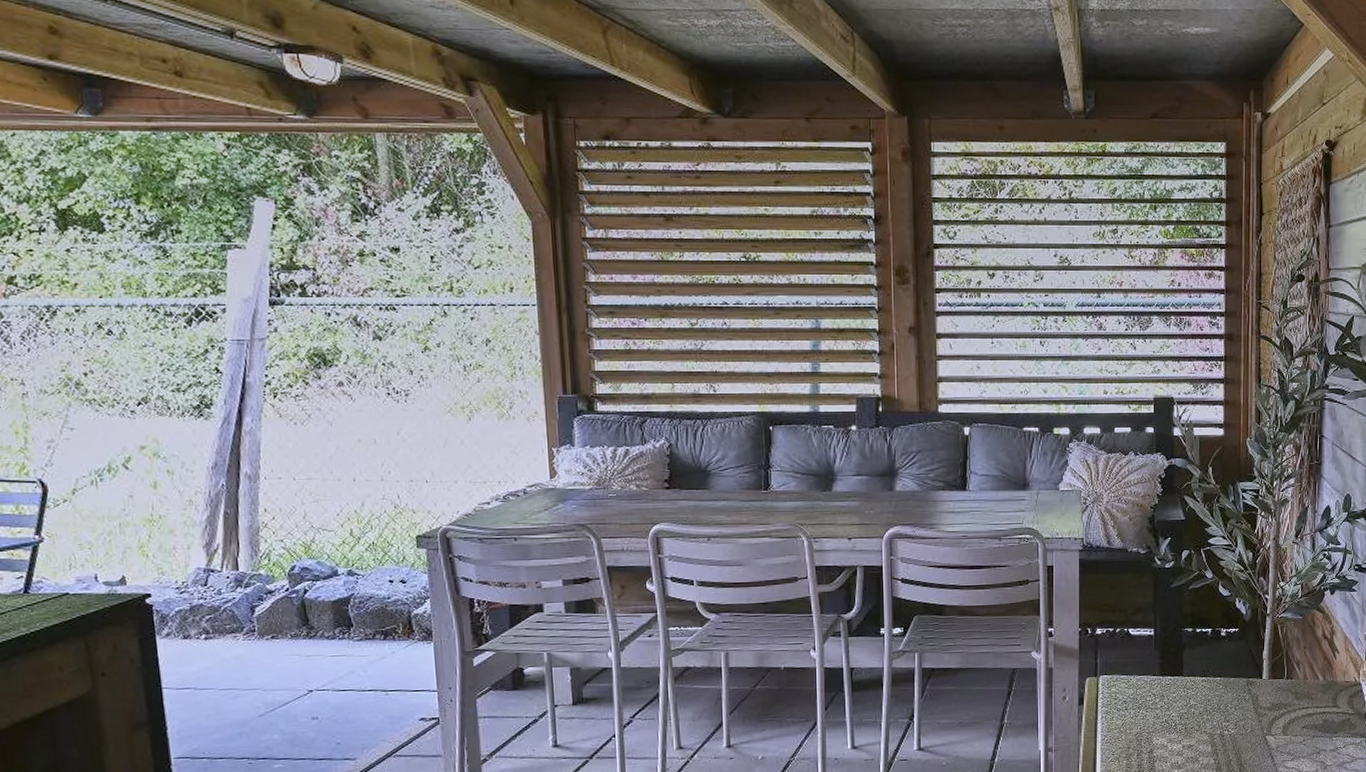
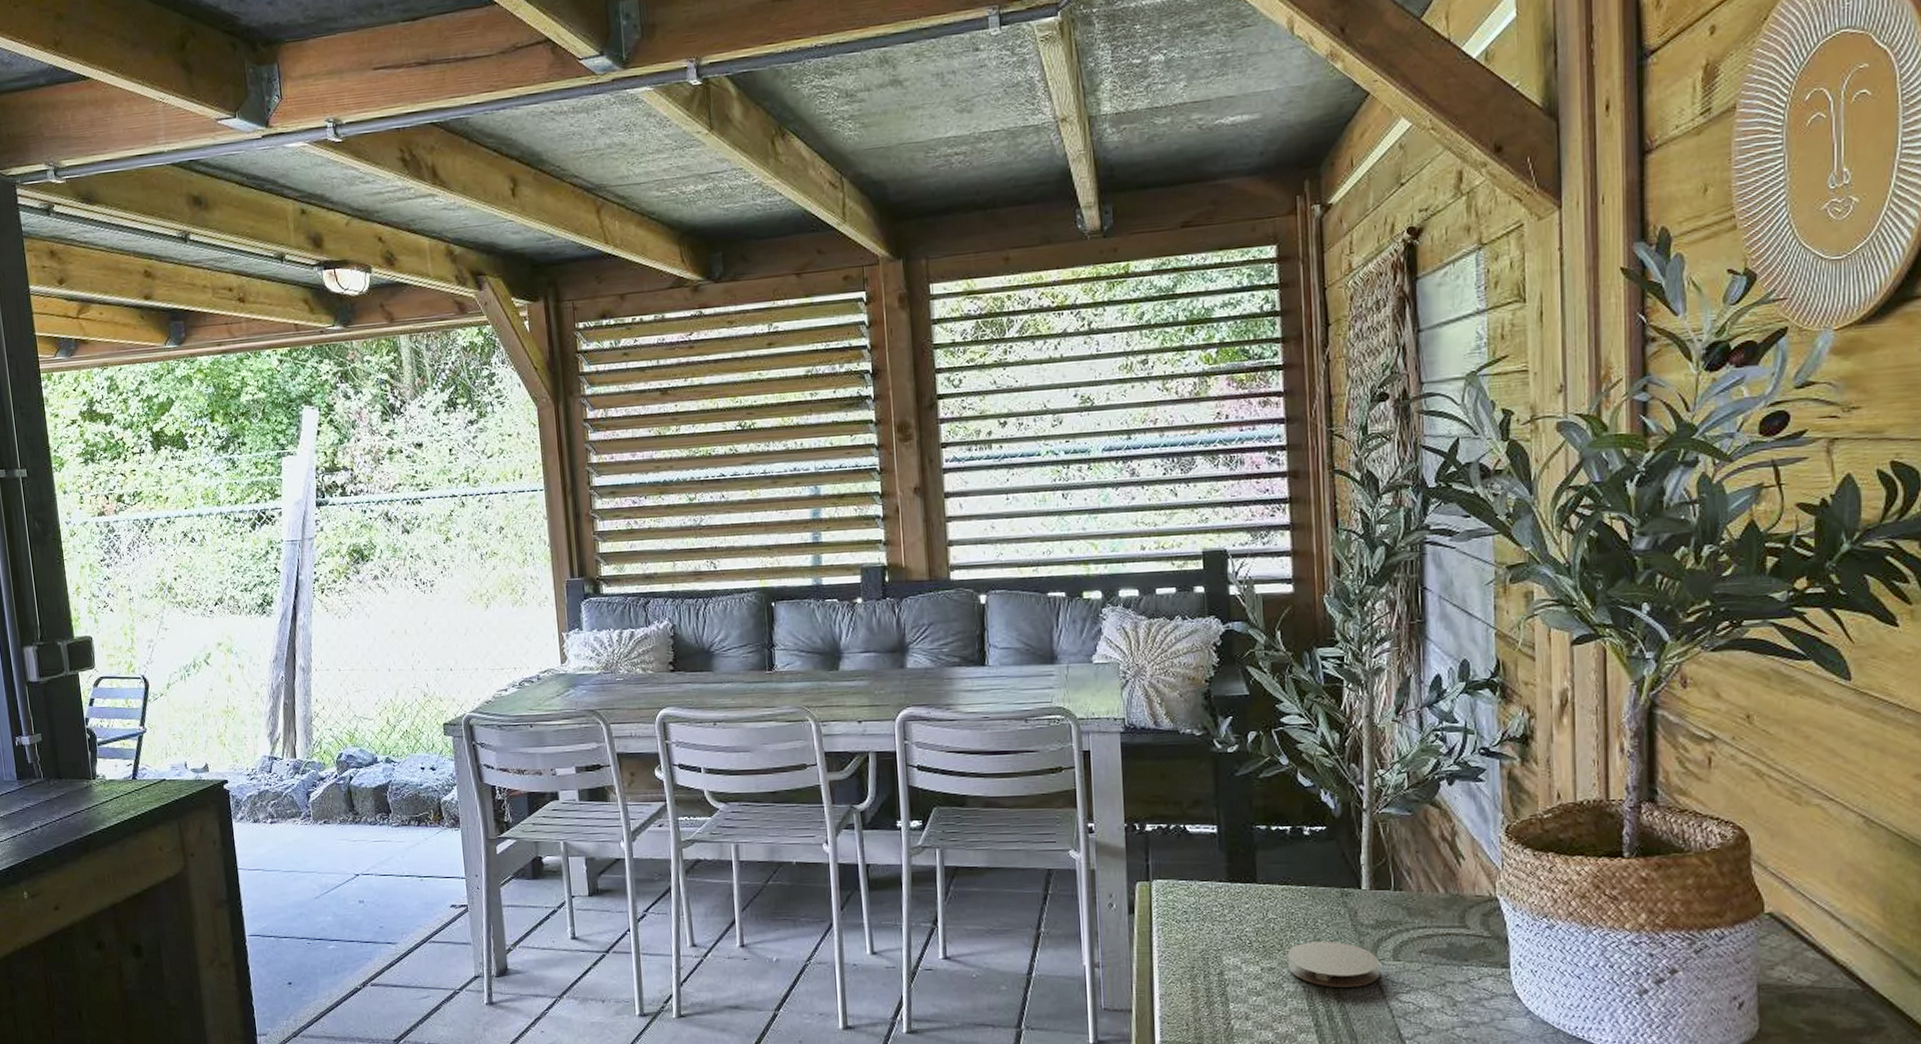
coaster: none [1203,722,1272,759] -> present [1287,941,1380,987]

